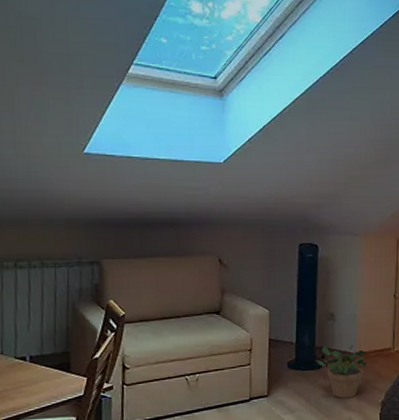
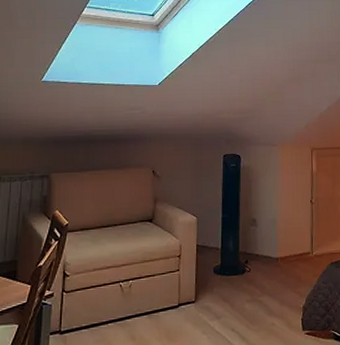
potted plant: present [316,345,369,398] -> none [240,249,289,303]

